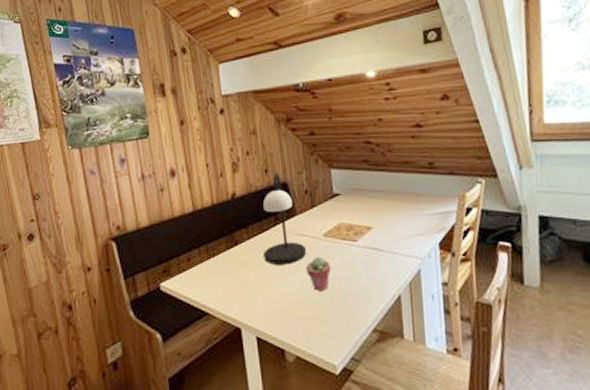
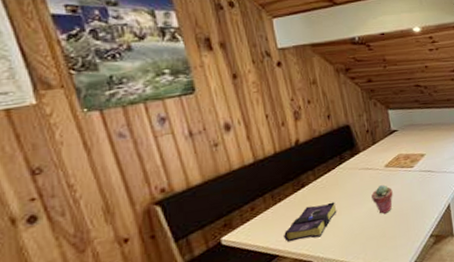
book: none [215,266,269,303] -> present [284,201,337,243]
table lamp: present [263,172,307,265] -> none [328,117,372,199]

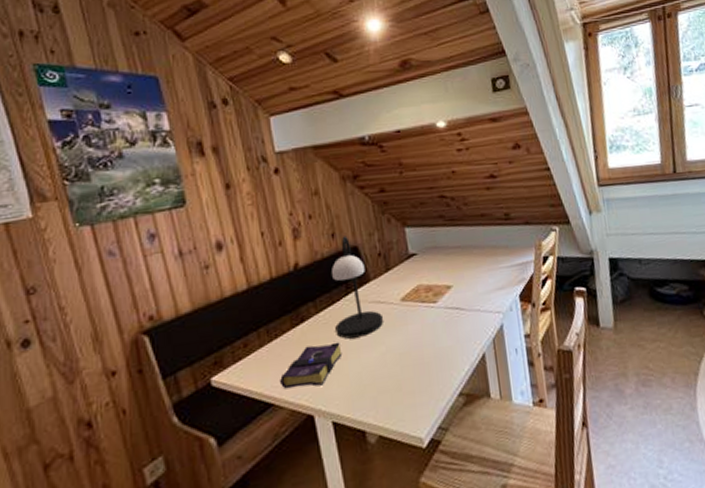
table lamp: none [328,117,372,199] -> present [332,236,384,339]
potted succulent: present [371,185,393,214] -> none [384,323,411,361]

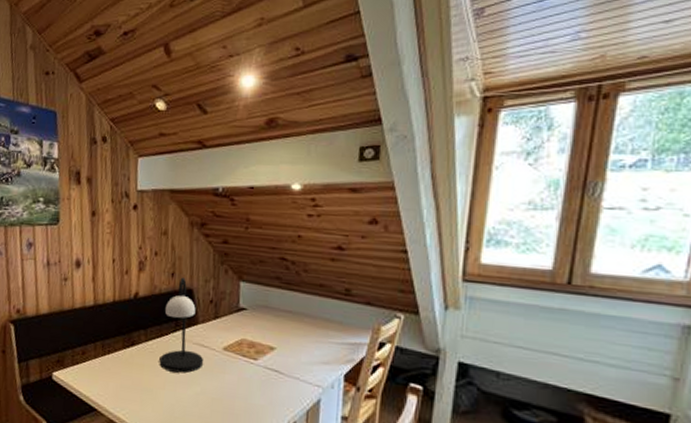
book: present [280,342,343,389] -> none [105,368,161,406]

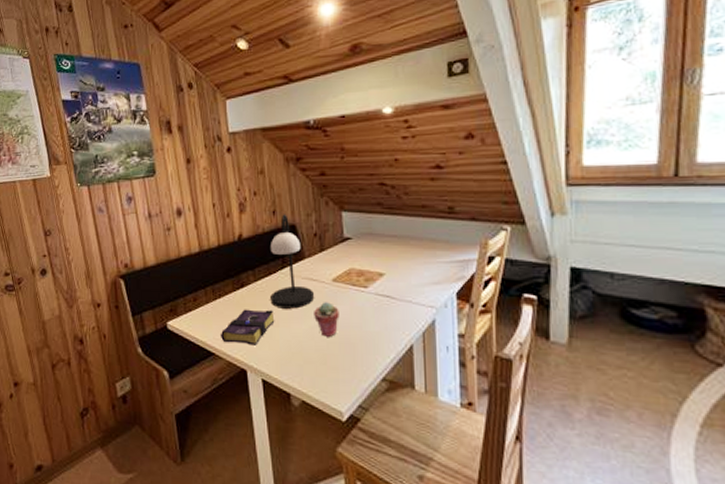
book: none [105,368,161,406] -> present [221,309,275,346]
potted succulent: none [200,369,227,406] -> present [314,302,339,337]

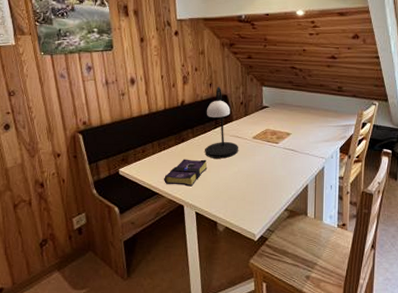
potted succulent: present [314,302,339,337] -> none [238,154,257,180]

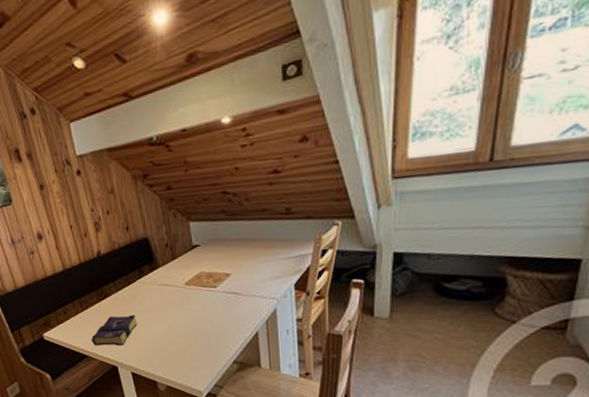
table lamp: present [205,86,239,159] -> none [127,229,171,313]

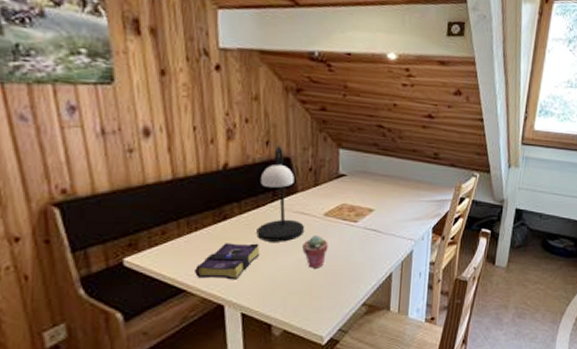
table lamp: none [127,229,171,313] -> present [256,145,305,242]
potted succulent: none [171,303,194,332] -> present [302,235,328,268]

